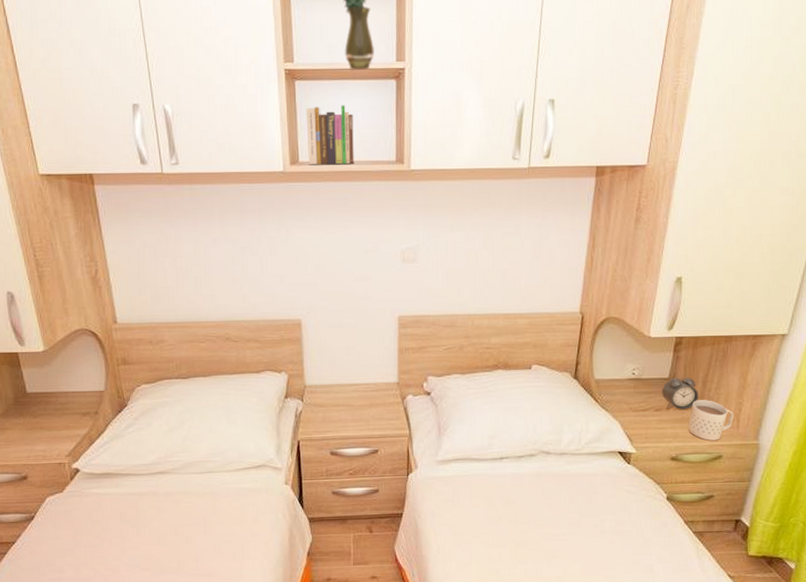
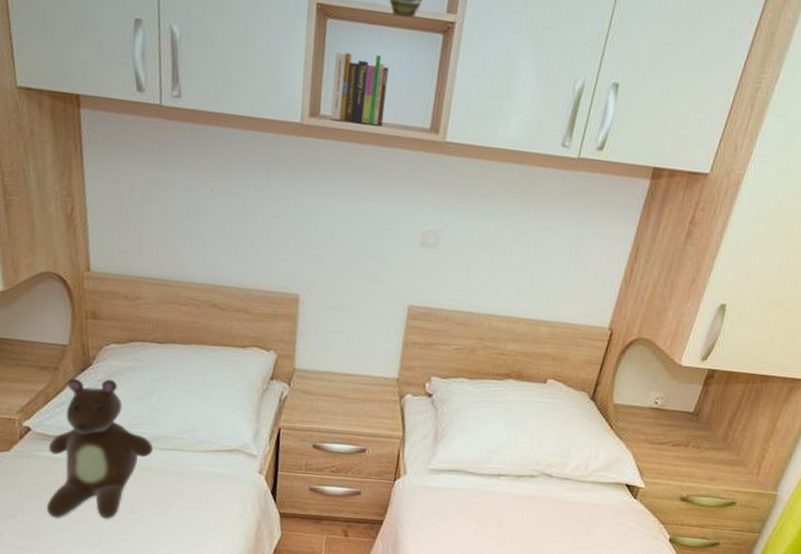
teddy bear: none [96,416,188,548] -> present [47,378,153,519]
alarm clock: present [662,377,700,411] -> none [683,413,723,450]
mug: present [687,400,733,441] -> none [704,440,756,486]

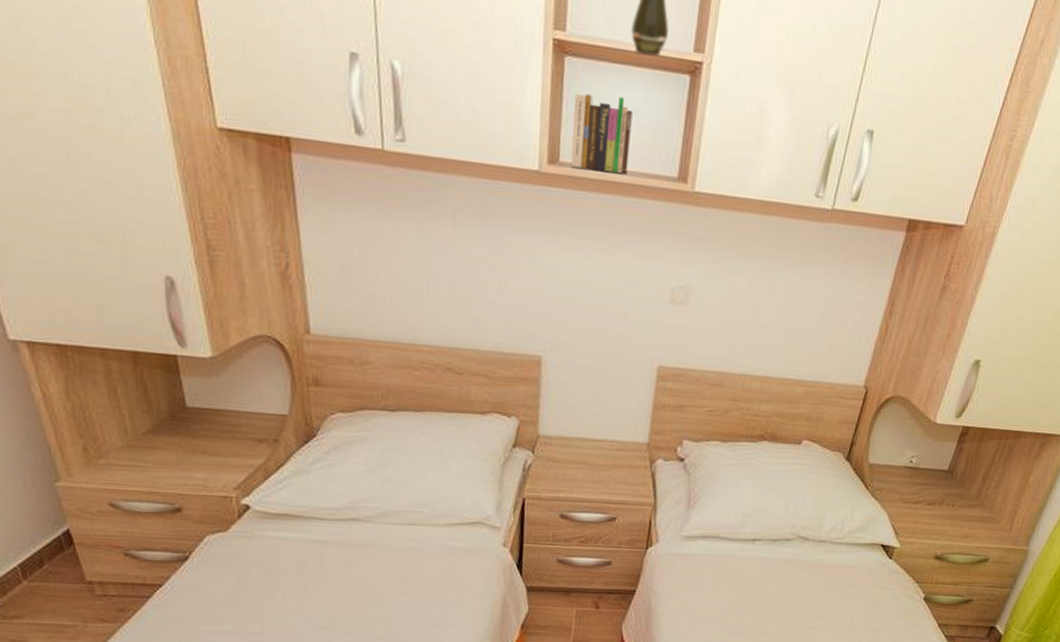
teddy bear: present [47,378,153,519] -> none [270,451,387,601]

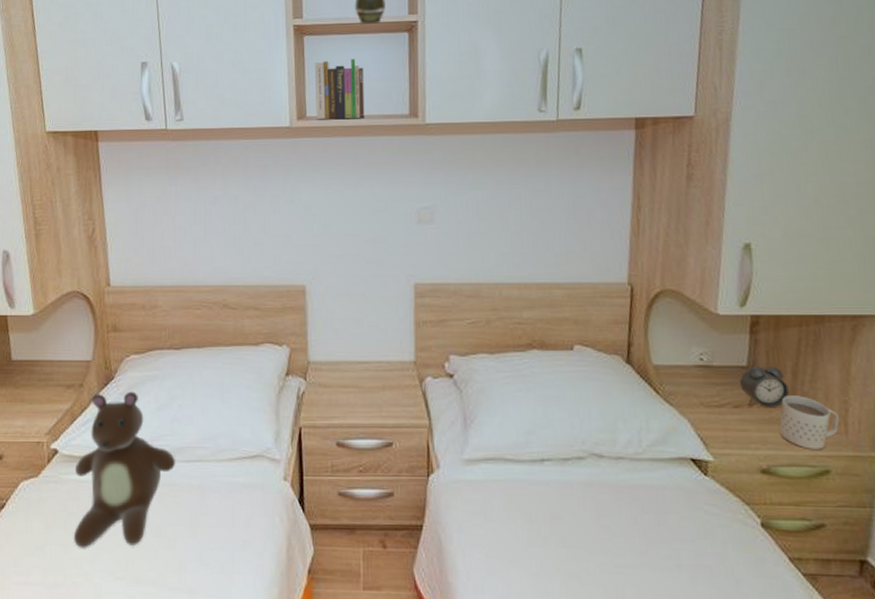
teddy bear: none [270,451,387,601] -> present [74,391,175,548]
alarm clock: none [937,471,976,507] -> present [740,366,790,409]
mug: none [958,497,1008,542] -> present [778,396,839,449]

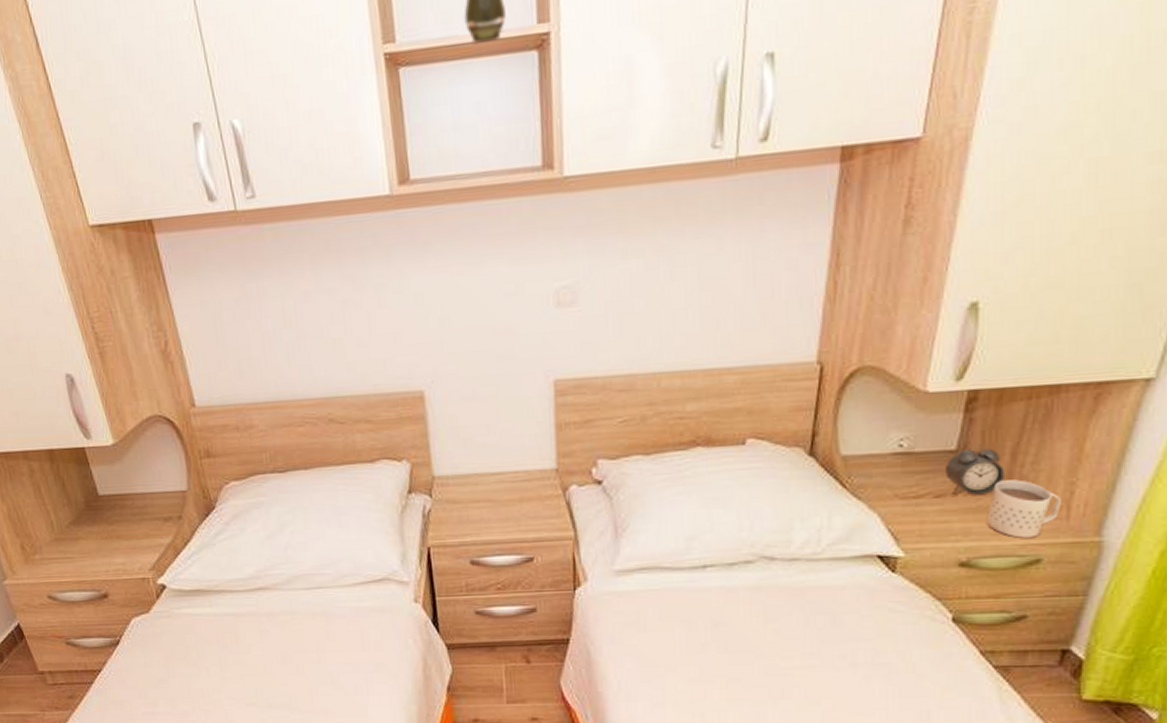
teddy bear: present [74,391,175,548] -> none [186,520,294,679]
books: present [314,59,365,120] -> none [415,94,485,182]

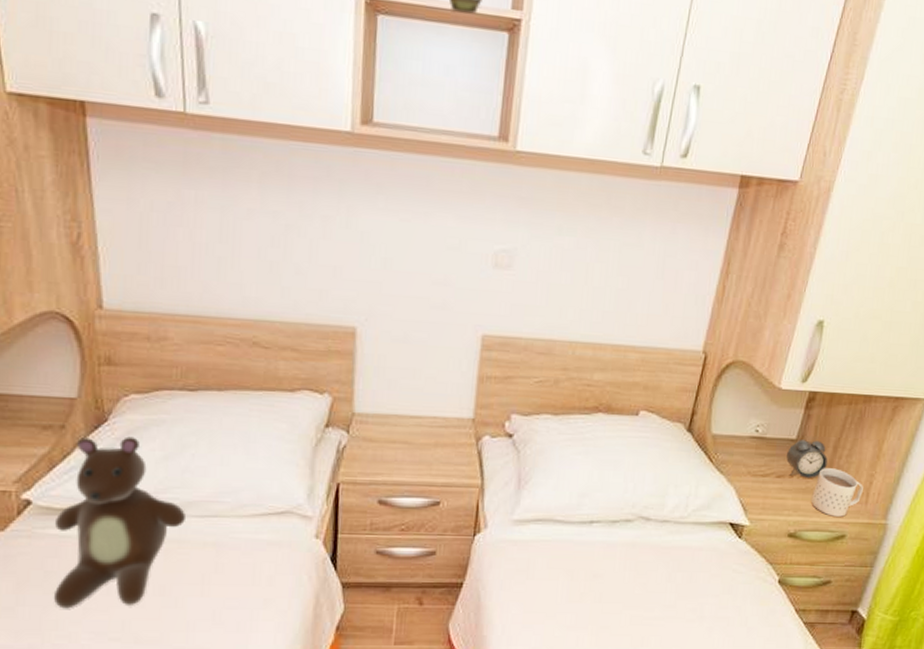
teddy bear: none [186,520,294,679] -> present [54,436,185,609]

